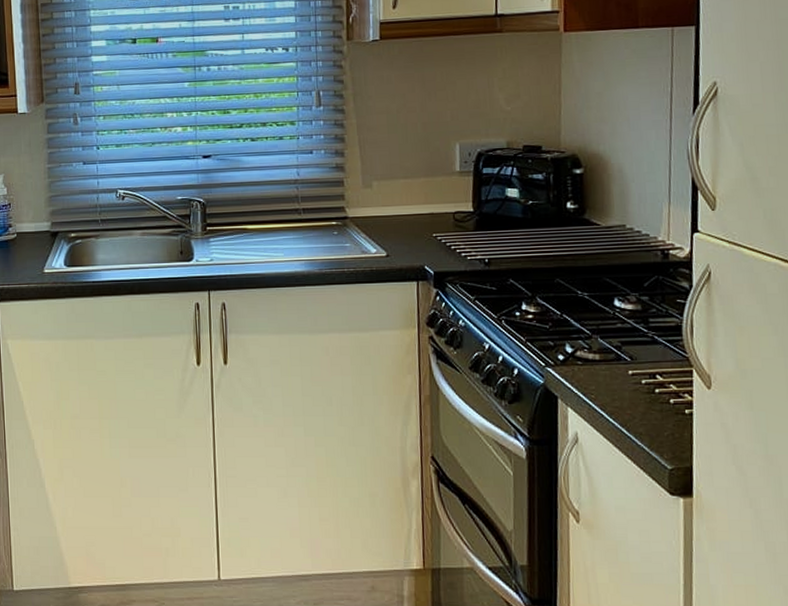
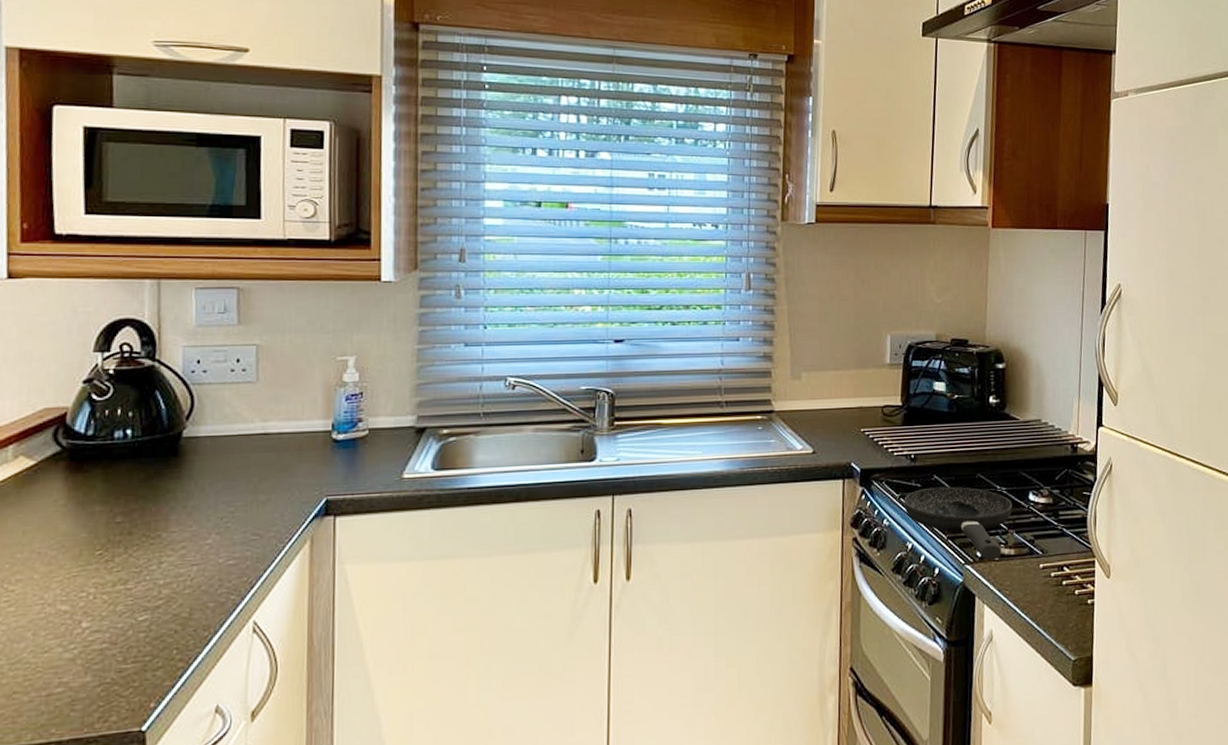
frying pan: none [479,290,596,364] -> present [903,486,1013,561]

